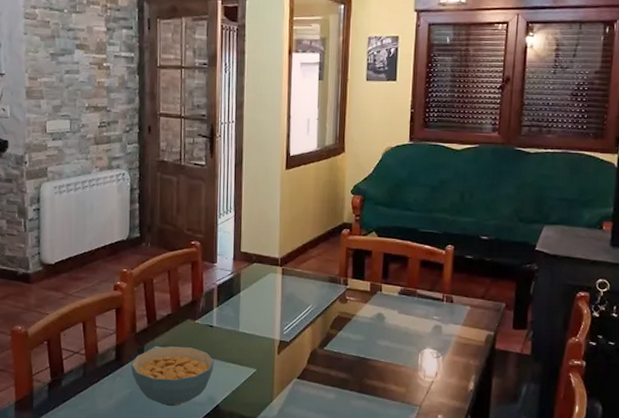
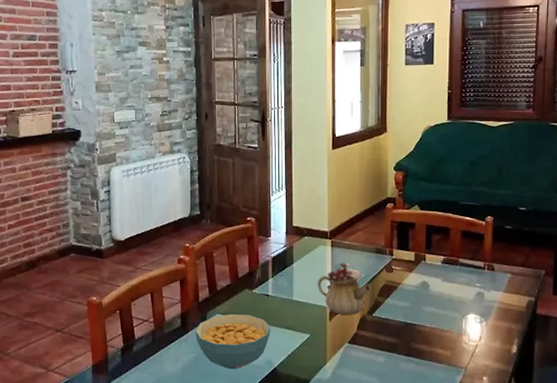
teapot: none [266,292,323,348] -> present [318,263,371,315]

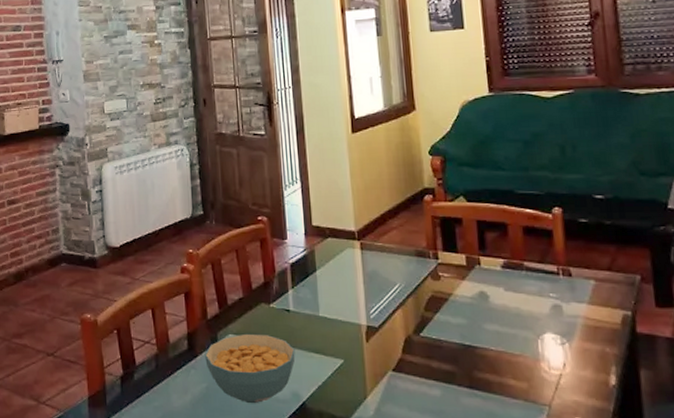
teapot: present [318,263,371,315] -> none [348,269,414,335]

